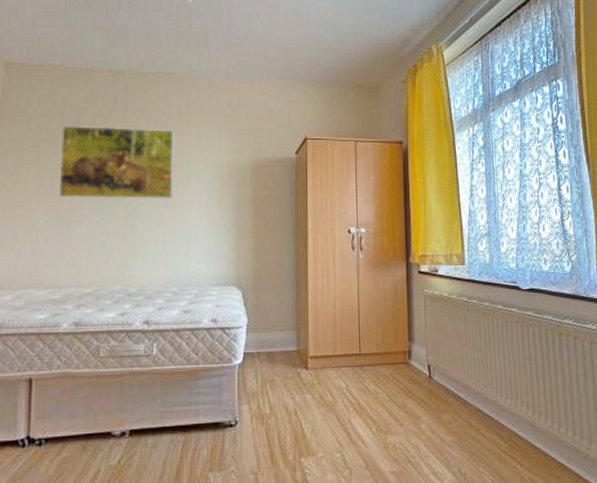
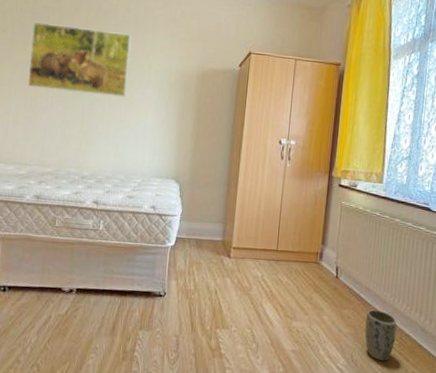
plant pot: none [468,409,505,471] -> present [364,309,397,362]

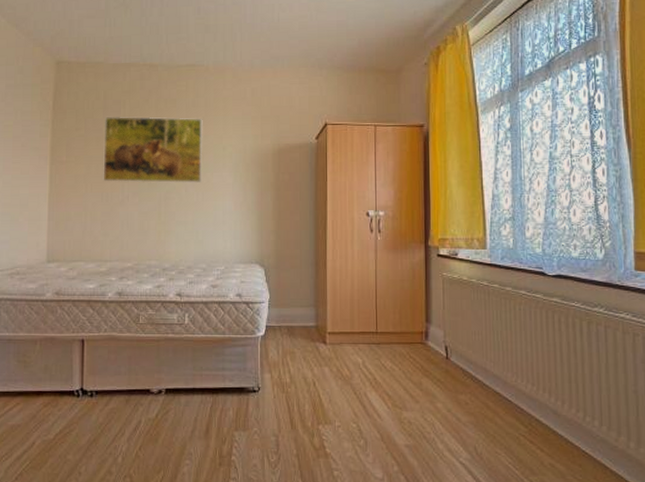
plant pot: present [364,309,397,362] -> none [486,392,524,453]

